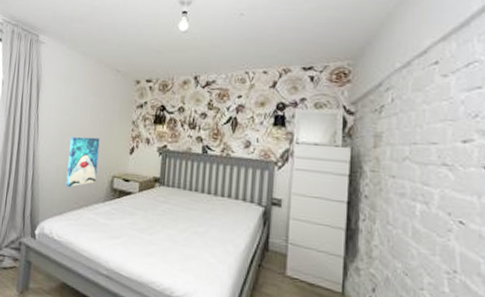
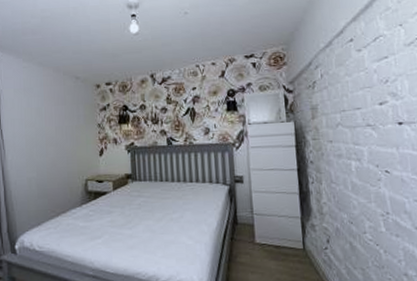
wall art: present [65,136,100,188] -> none [38,145,70,198]

